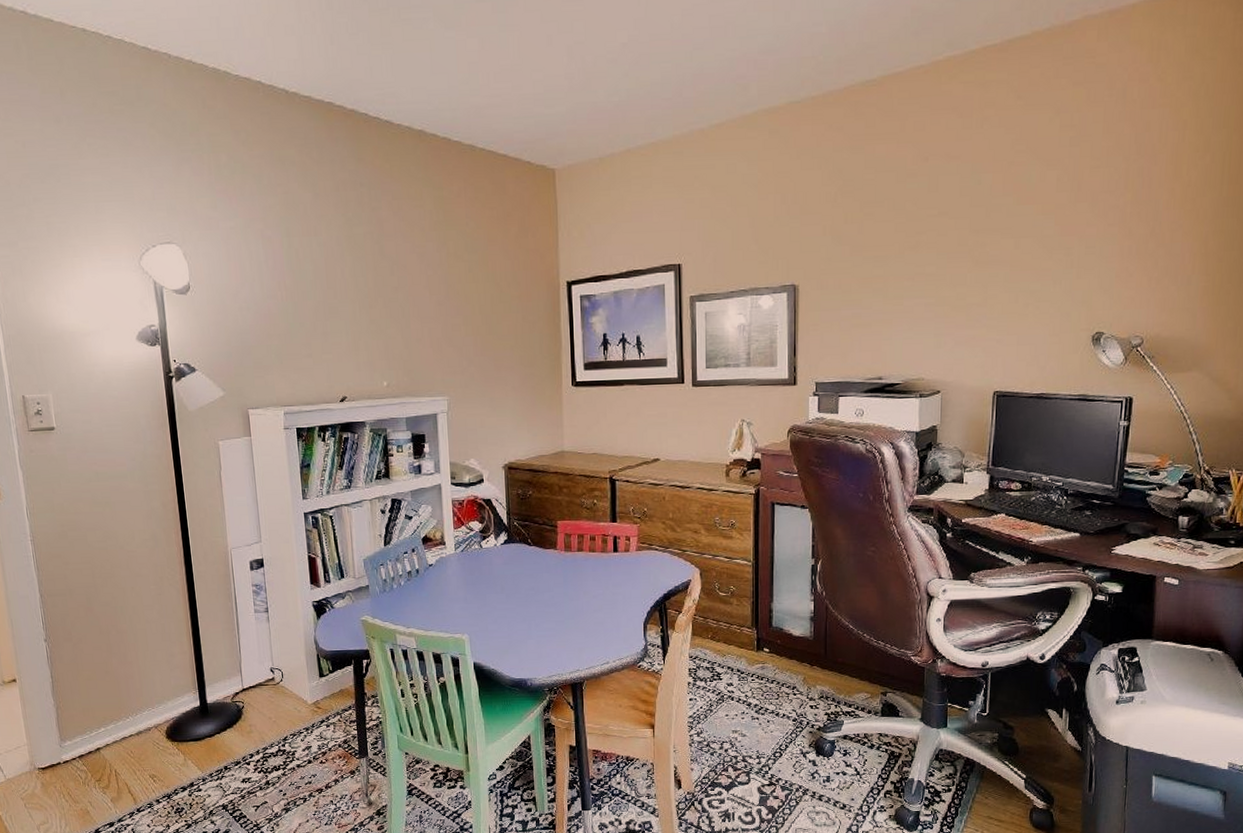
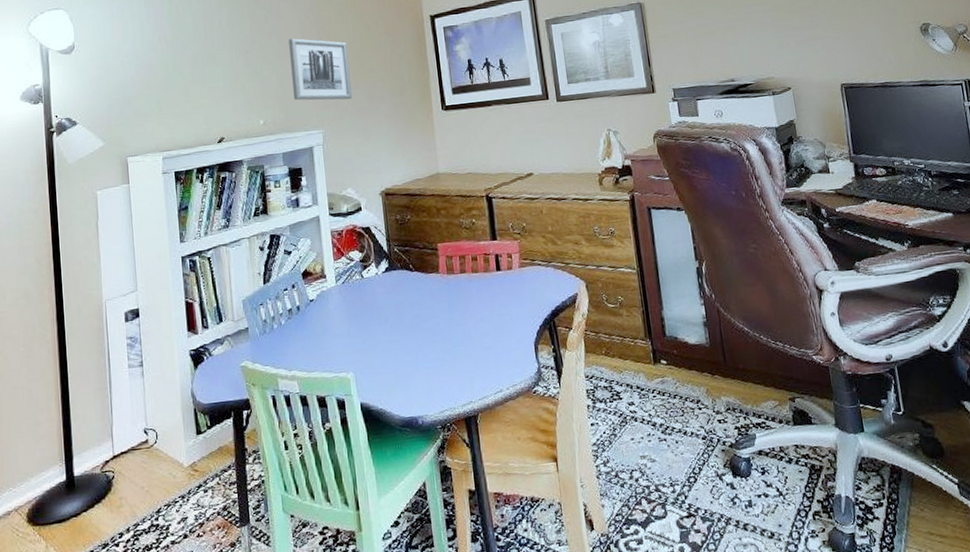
wall art: none [415,295,480,367] -> present [288,38,353,101]

